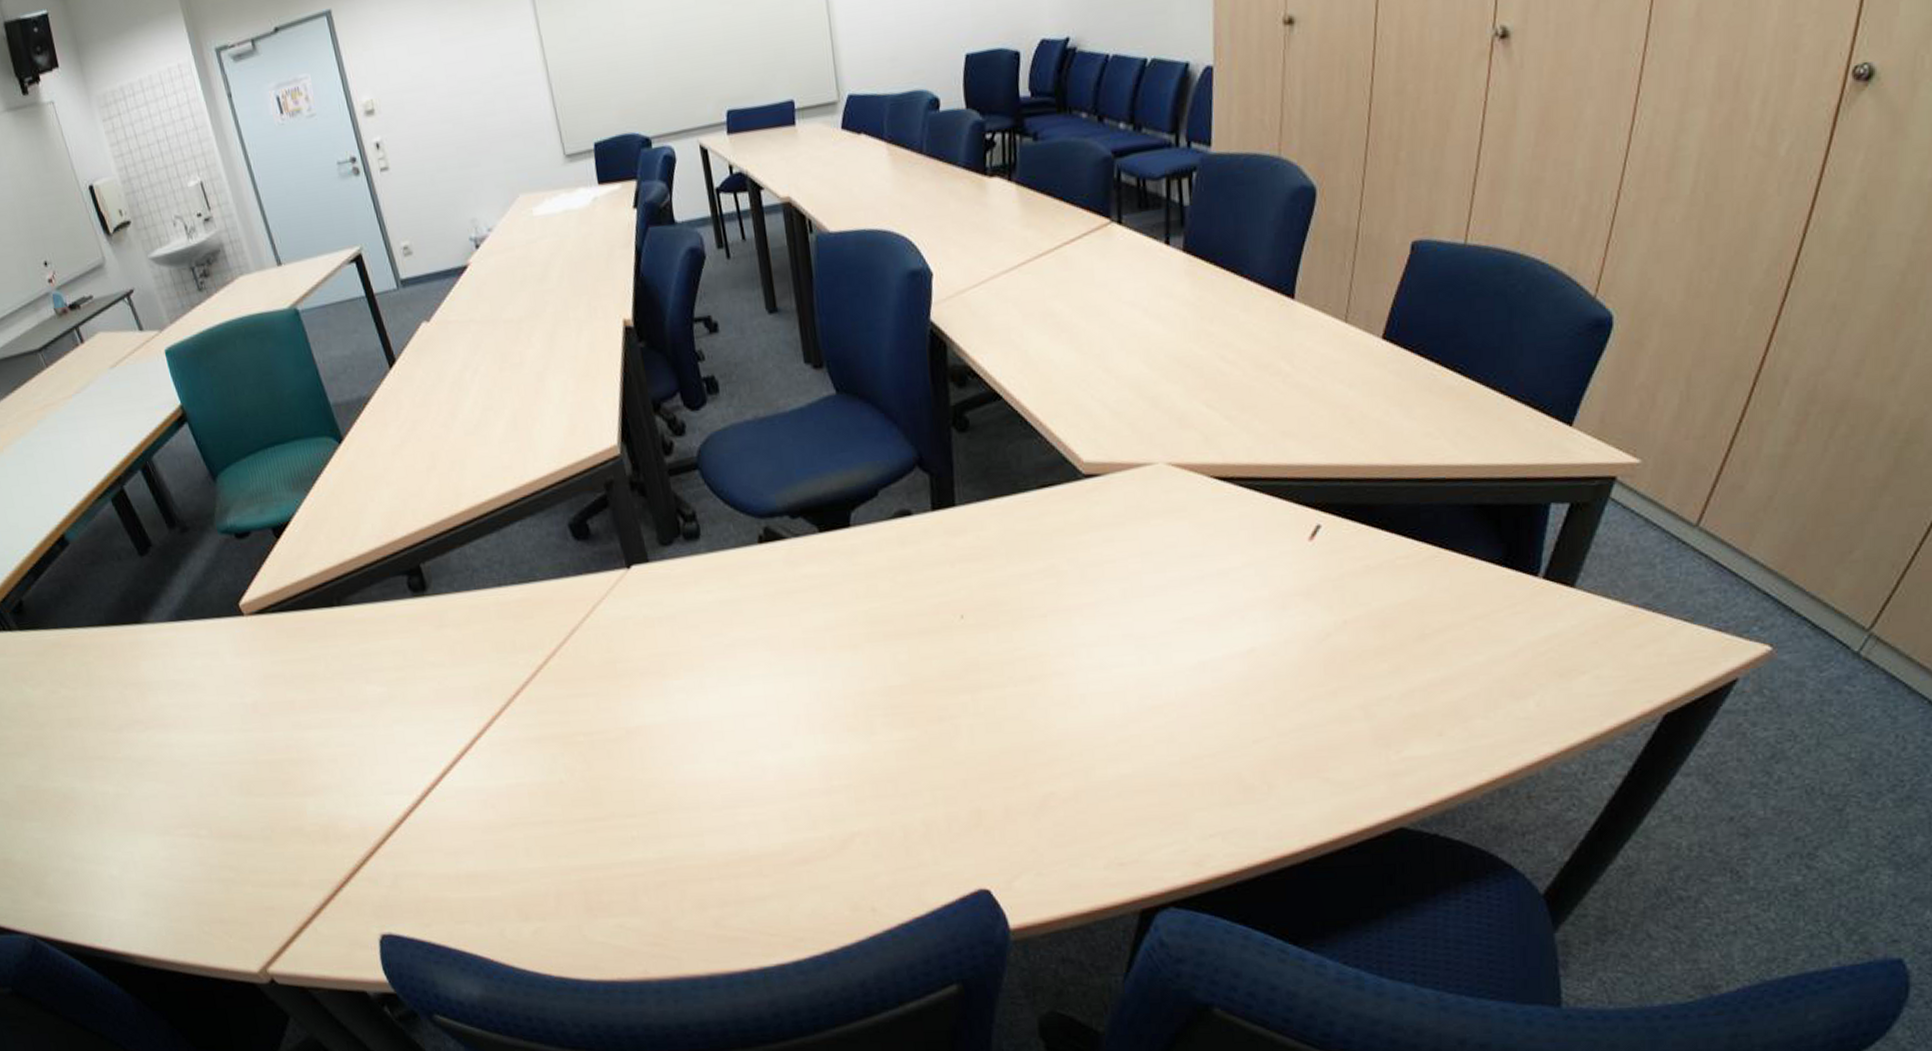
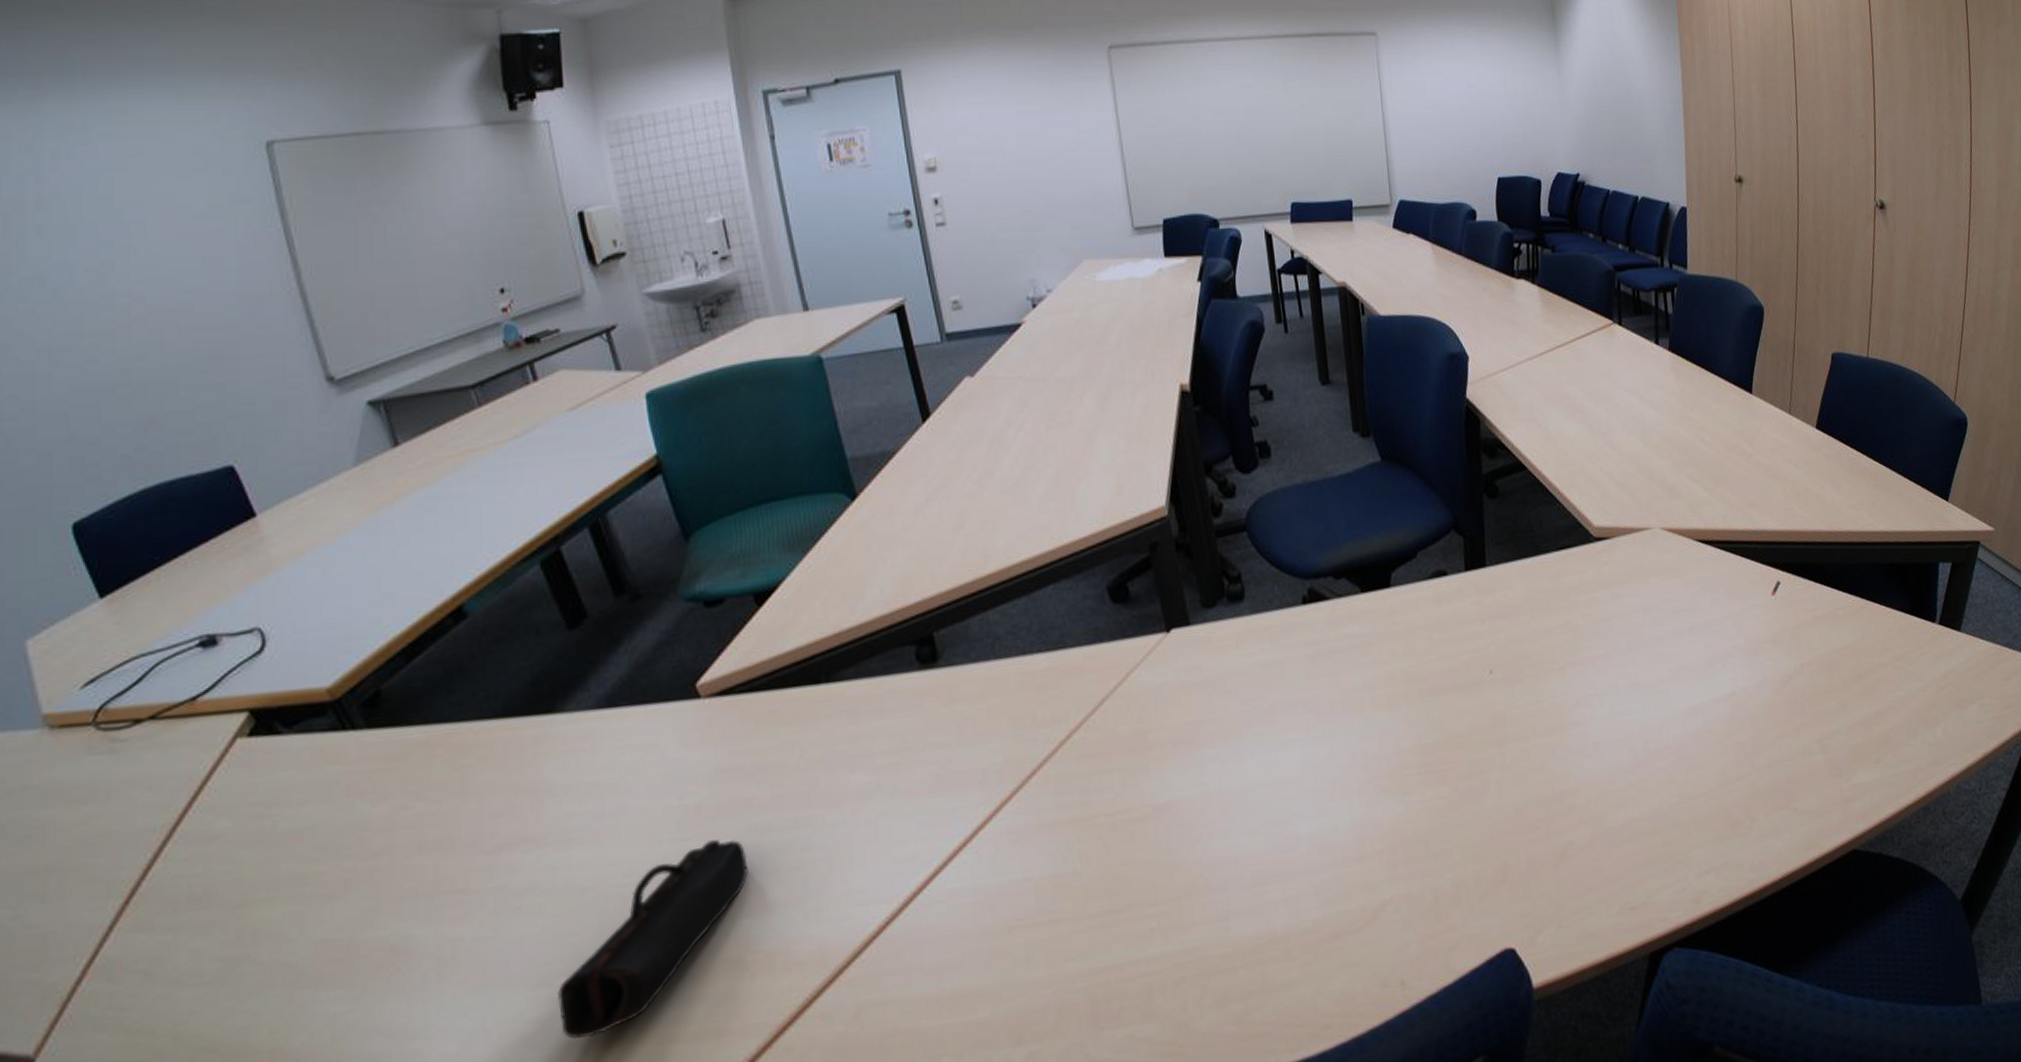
pencil case: none [178,732,299,876] -> present [558,839,748,1039]

